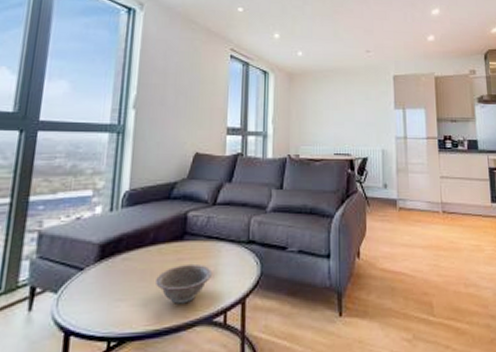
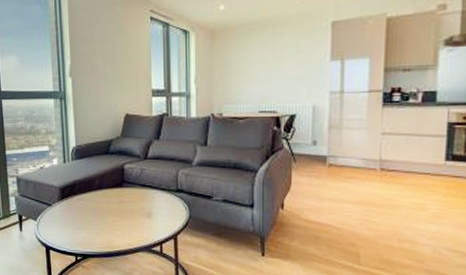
decorative bowl: present [156,263,213,304] -> none [105,205,149,235]

